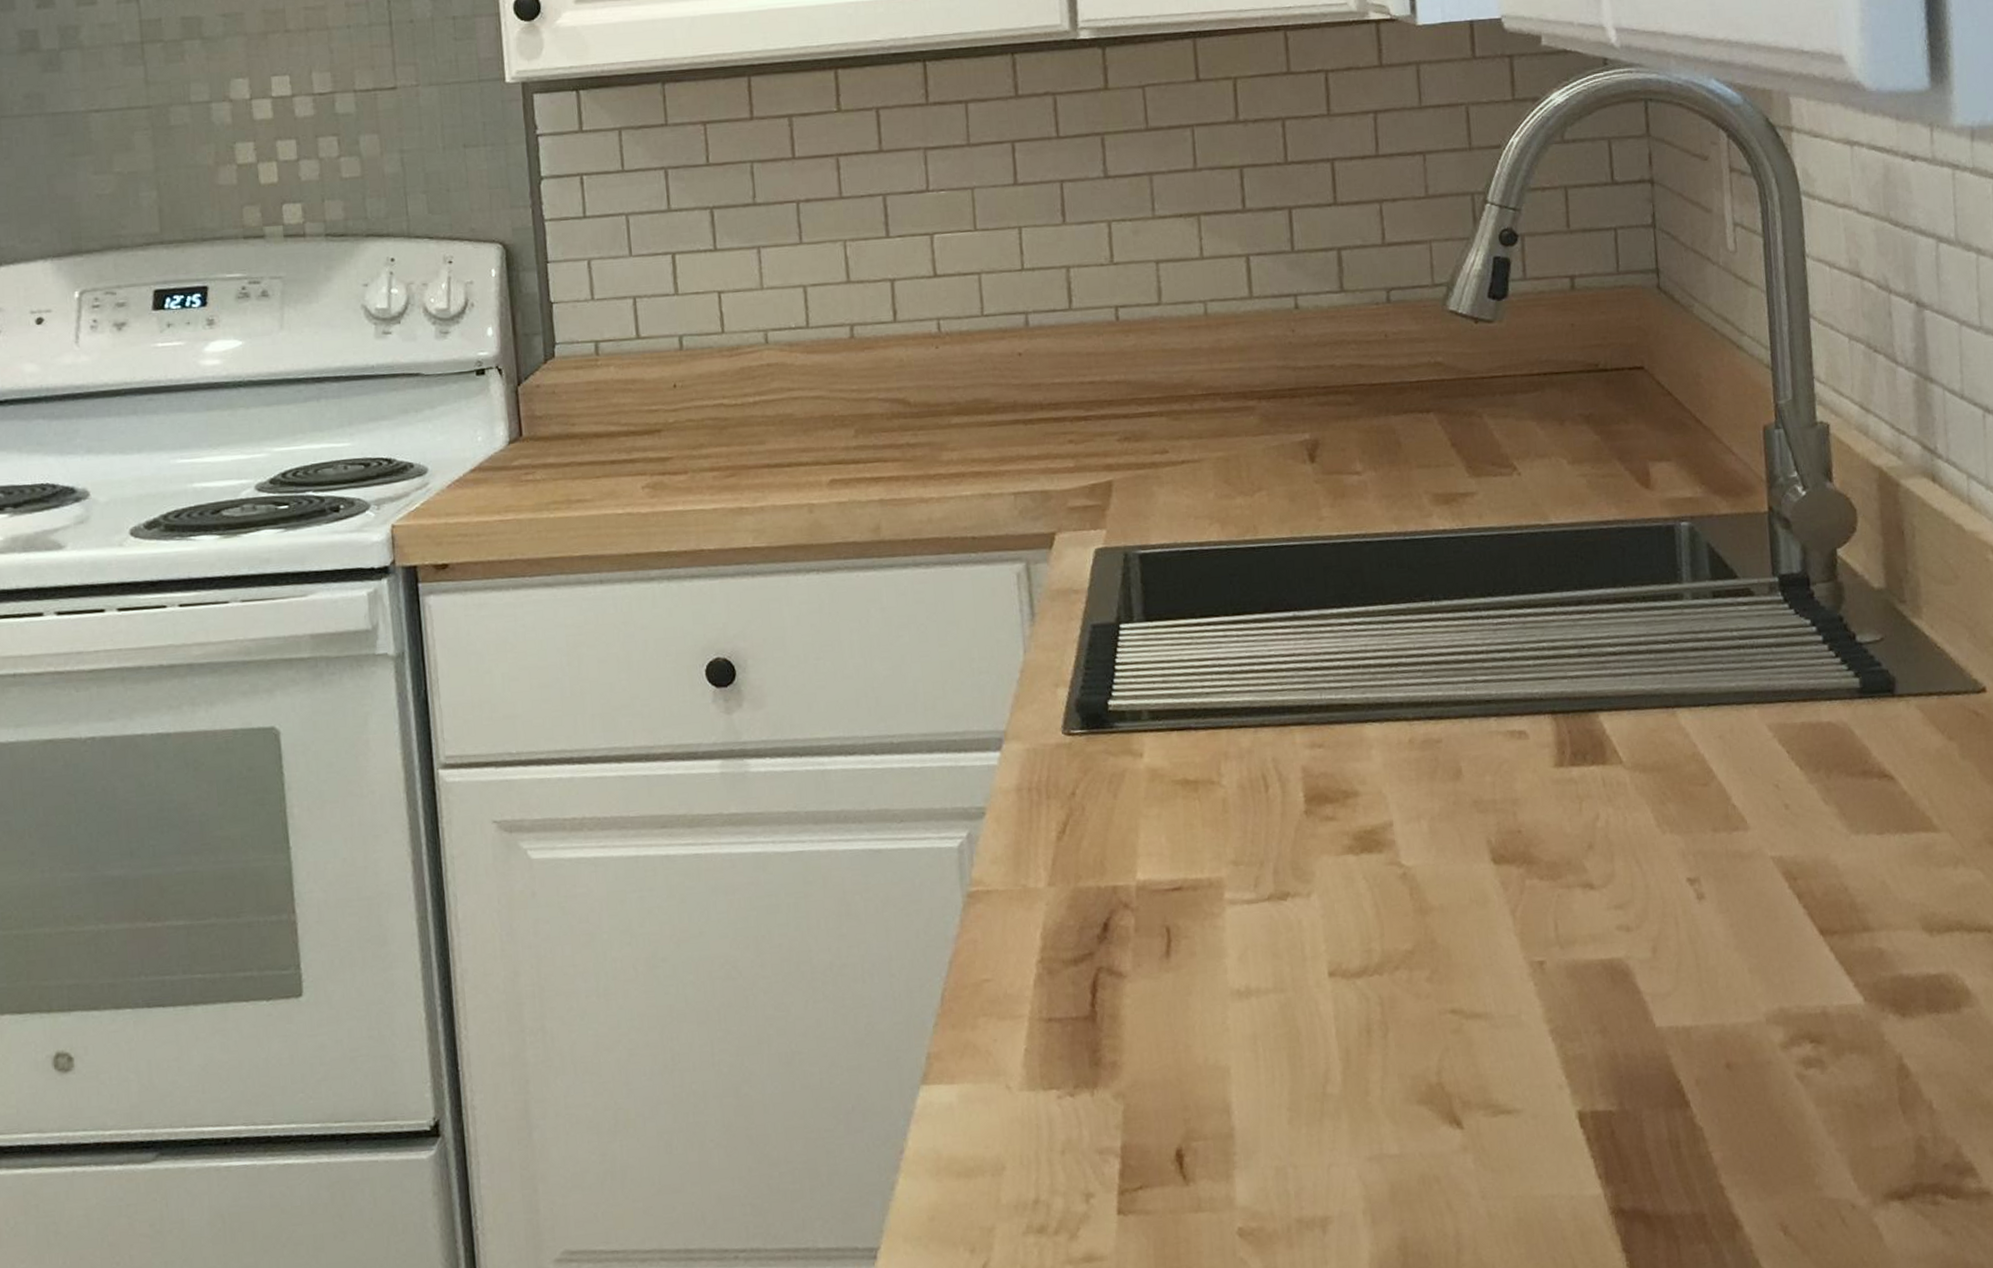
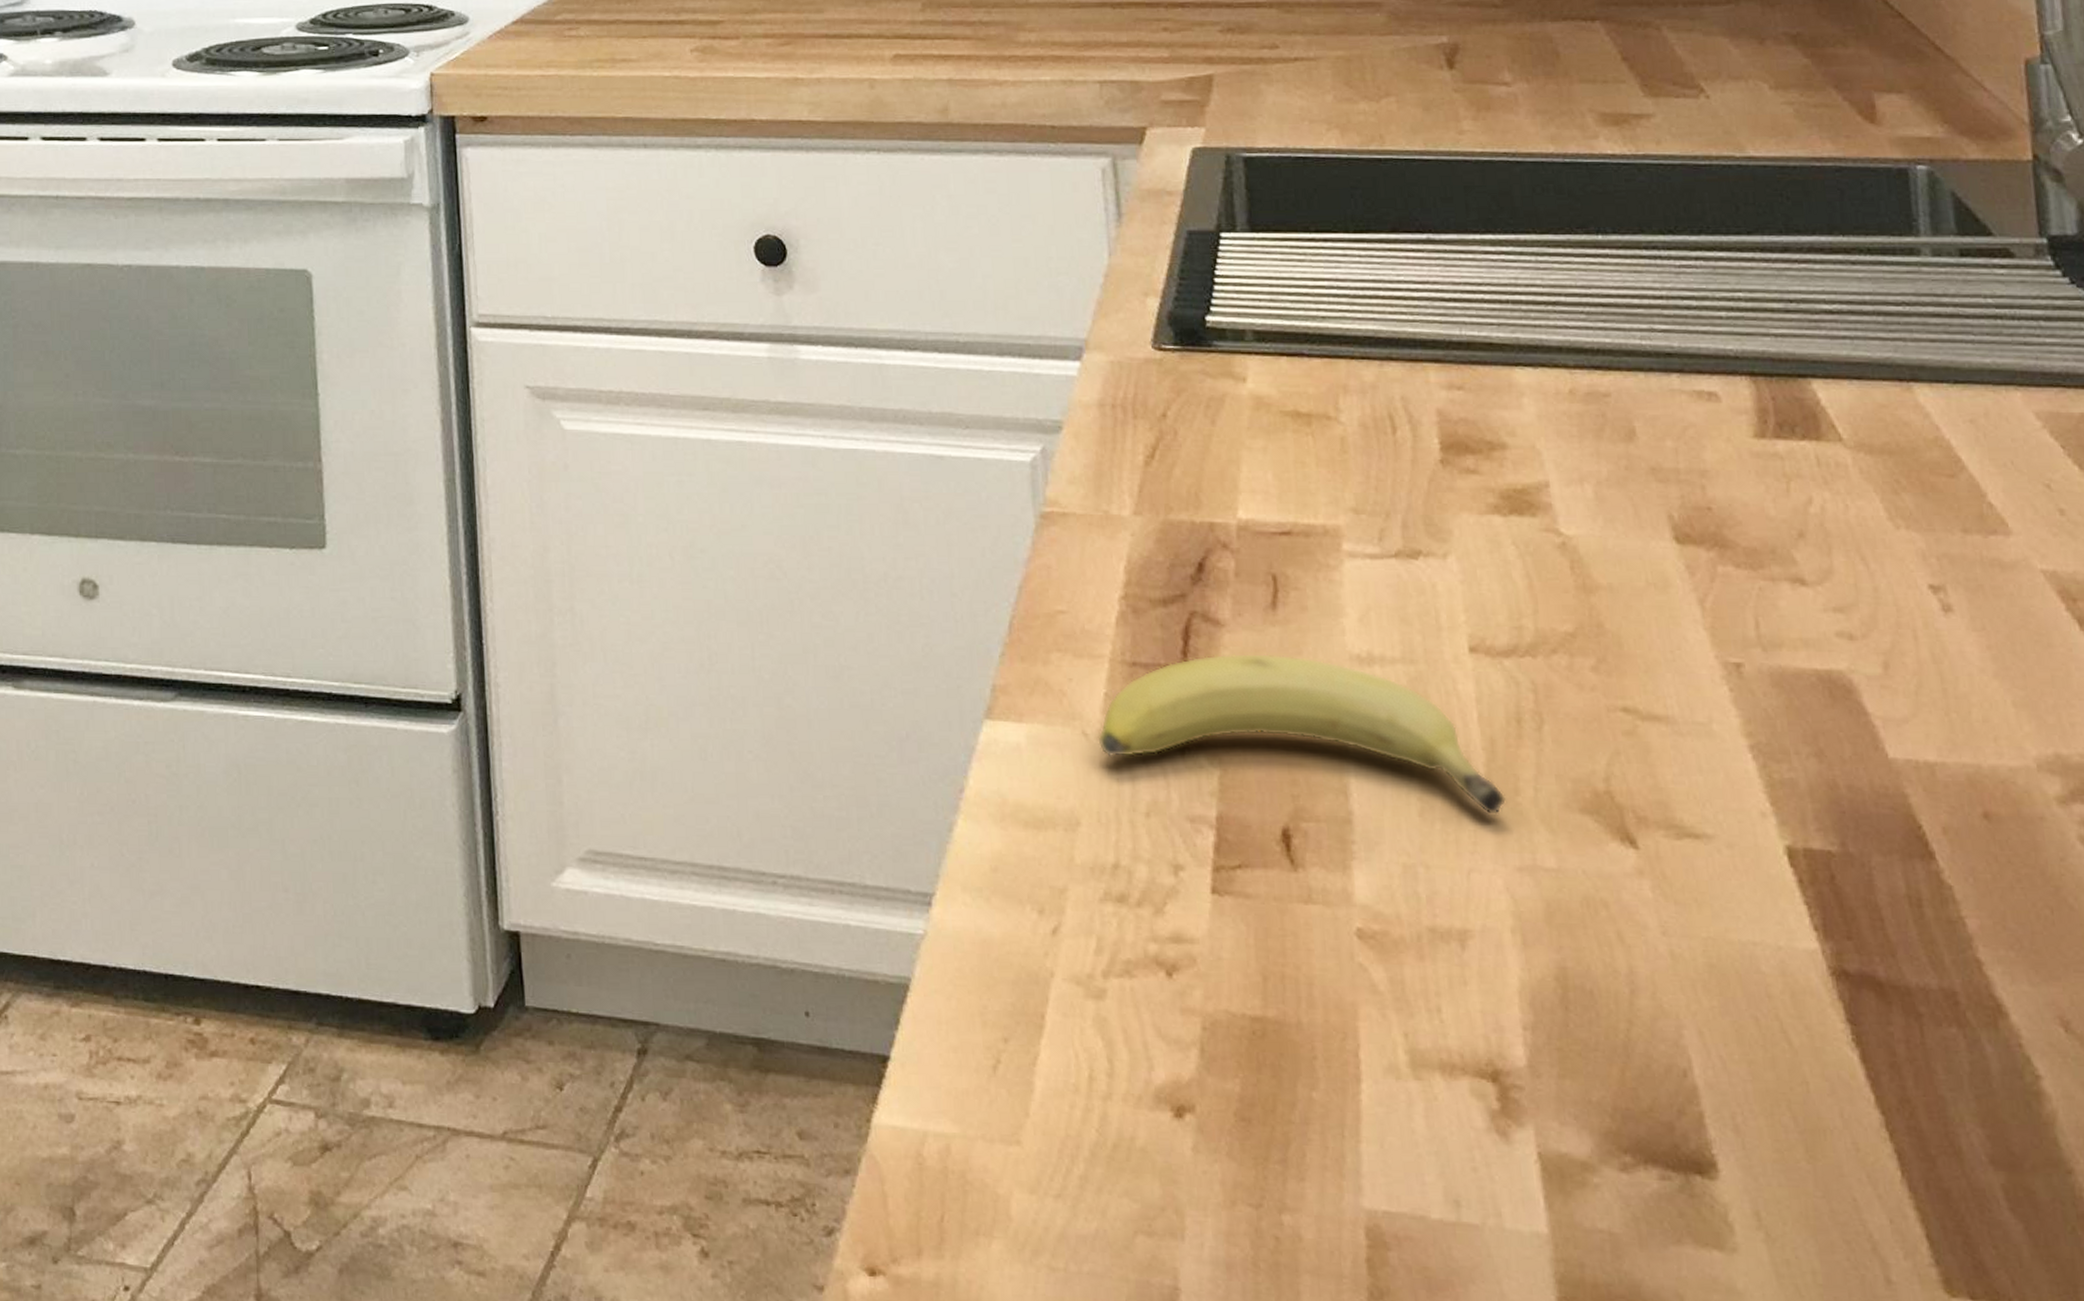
fruit: none [1019,996,1360,1115] -> present [1097,652,1507,814]

